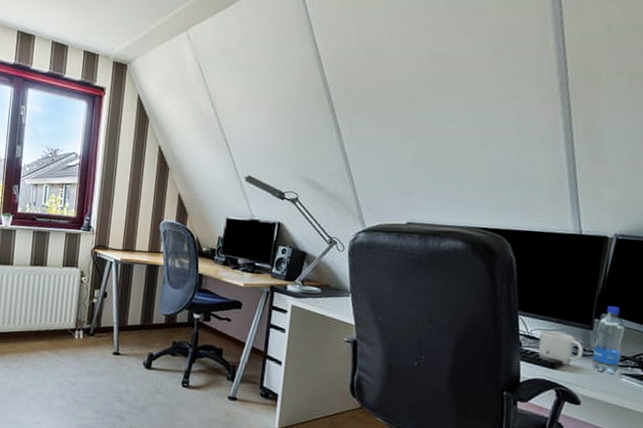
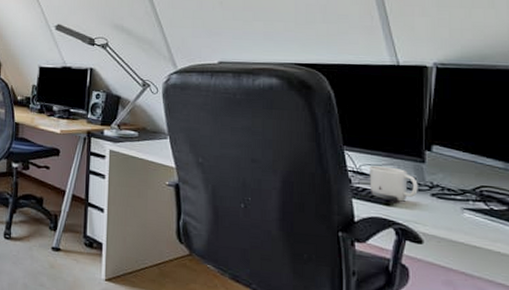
bottle: present [592,305,625,375] -> none [429,136,460,210]

